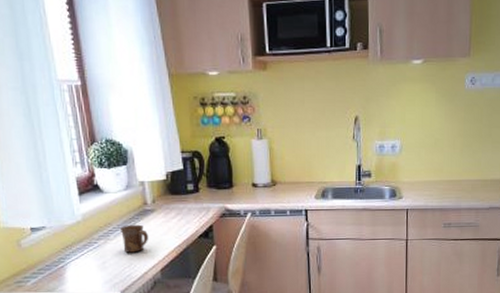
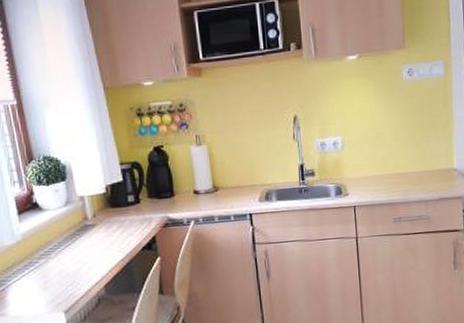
mug: present [119,224,148,253] -> none [60,240,91,271]

